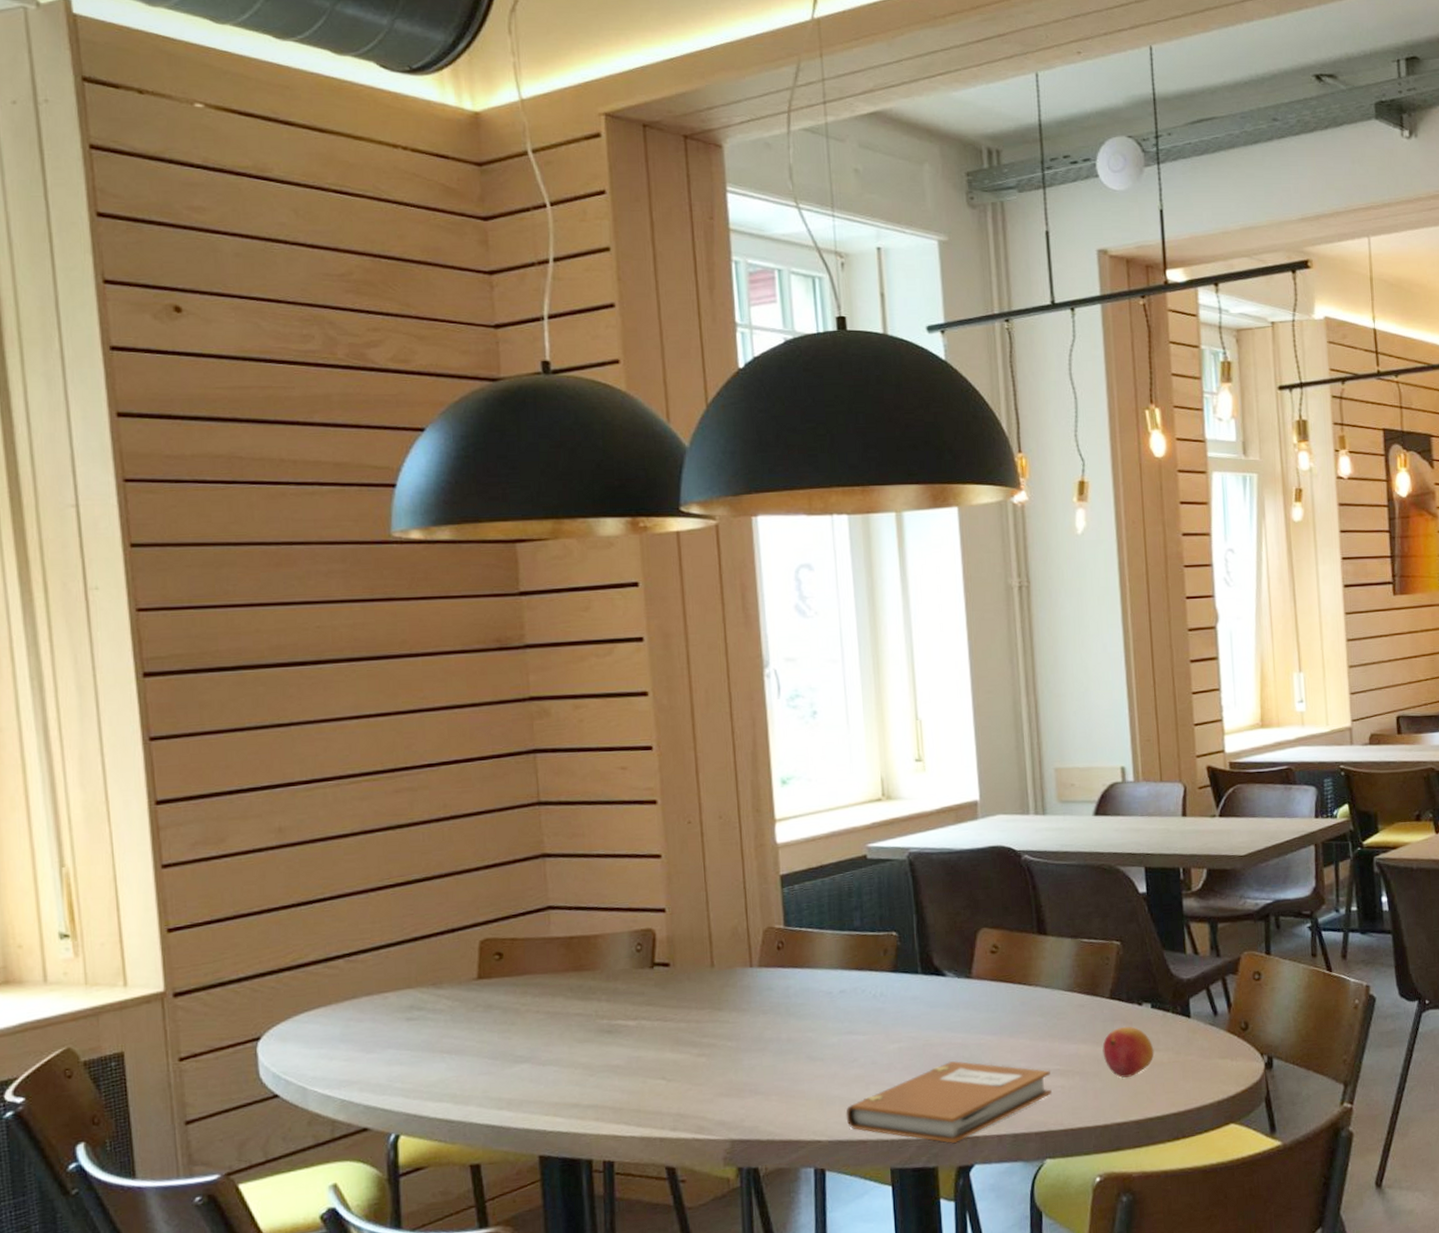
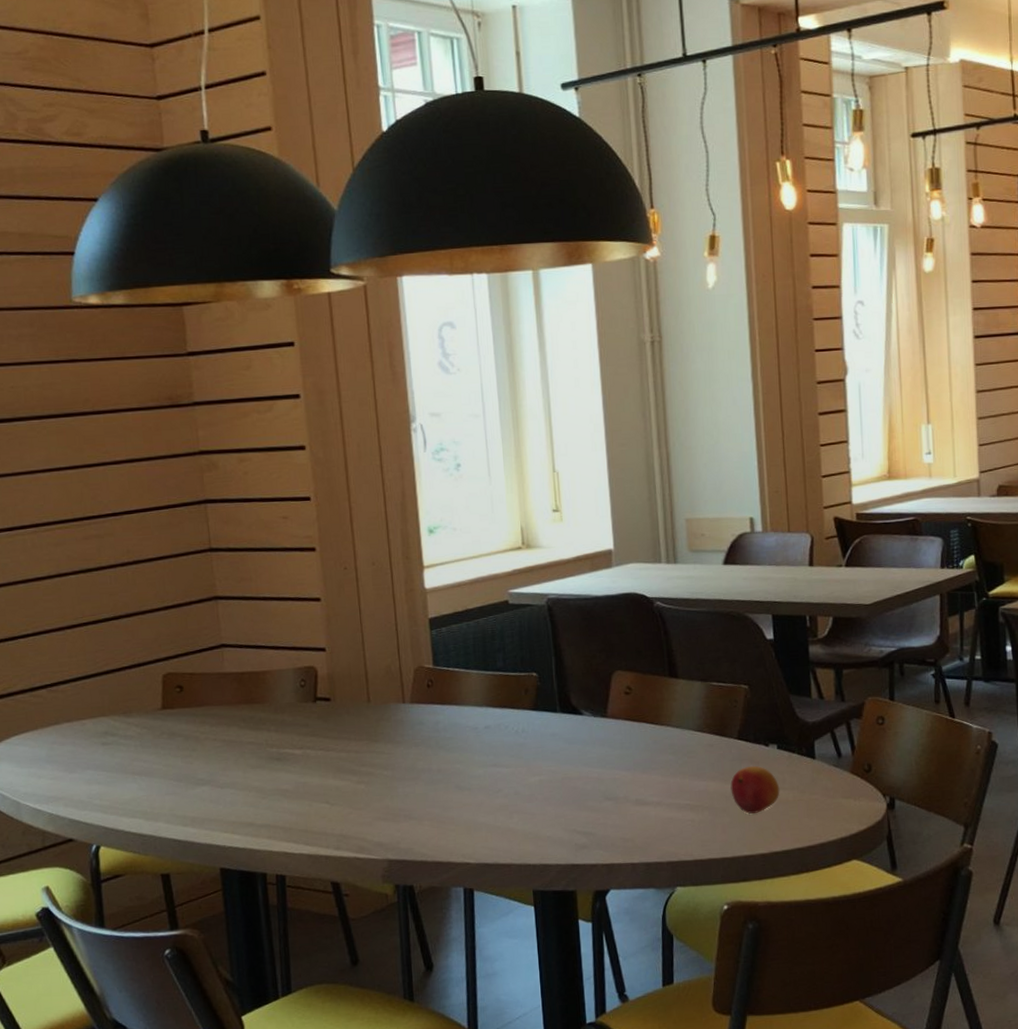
notebook: present [845,1060,1052,1143] -> none [491,793,682,869]

